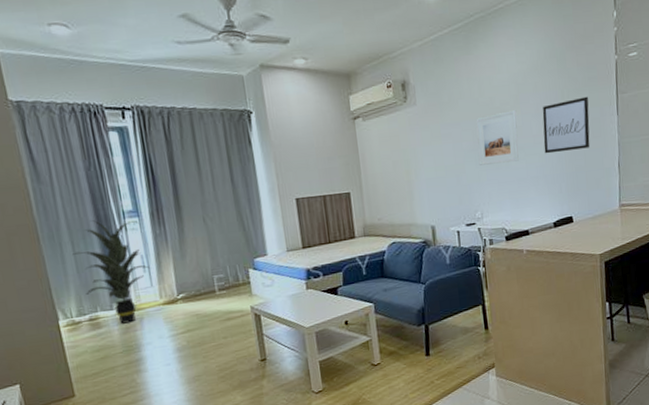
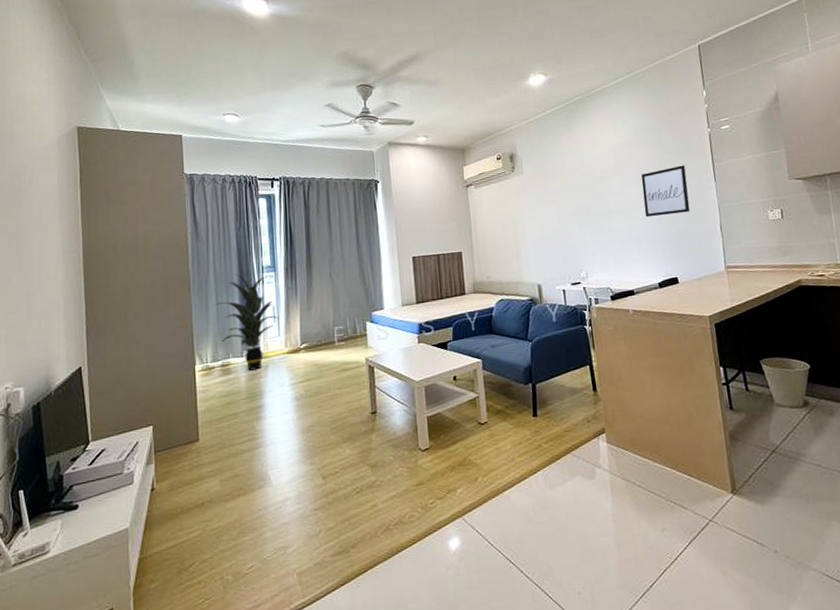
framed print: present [476,110,519,166] -> none [578,178,621,228]

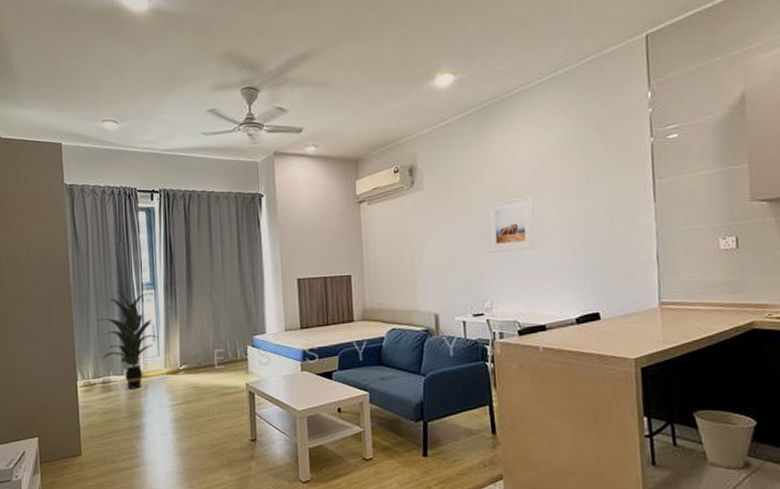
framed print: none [578,178,621,228] -> present [487,196,535,253]
wall art: present [641,165,691,218] -> none [563,181,621,243]

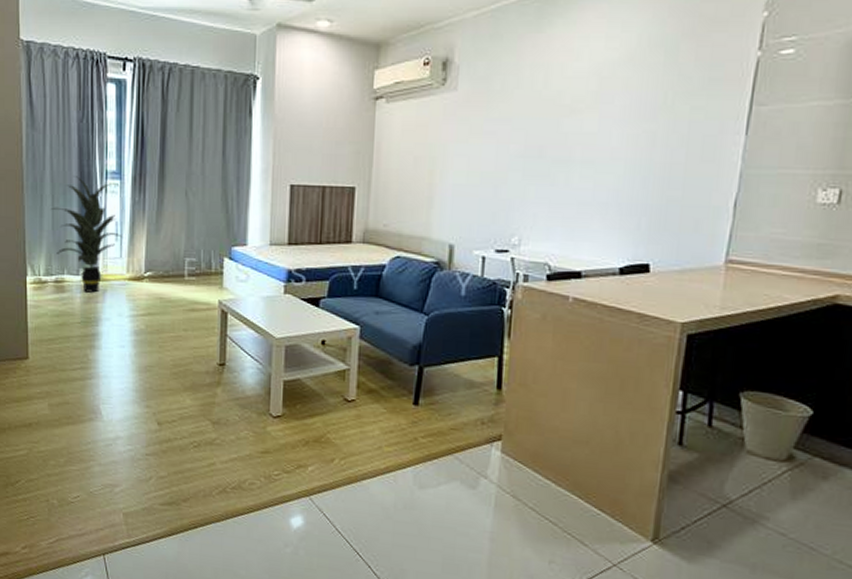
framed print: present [487,196,535,253] -> none [527,111,593,179]

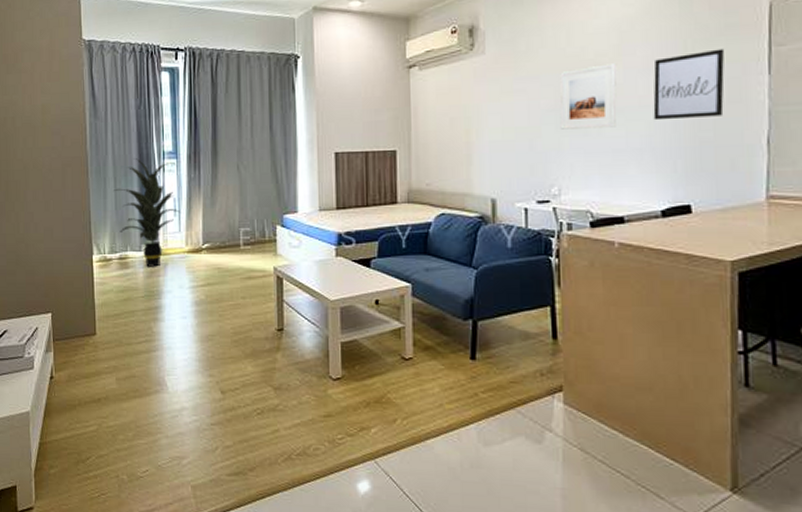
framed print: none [527,111,593,179] -> present [560,64,617,130]
wall art: none [623,104,704,175] -> present [653,48,725,121]

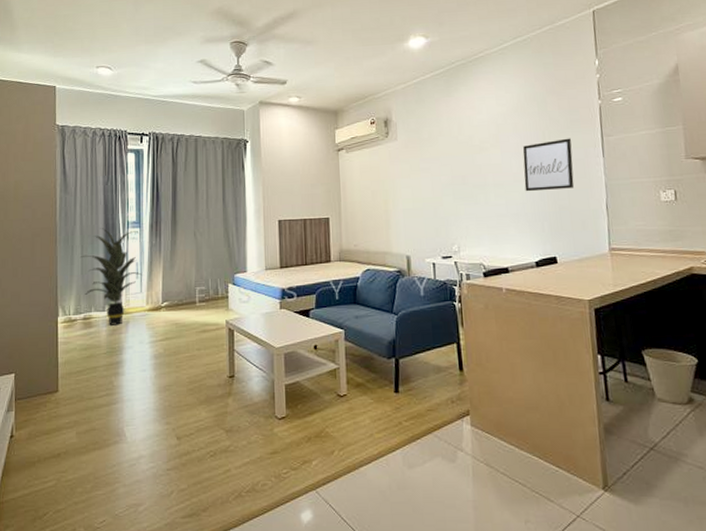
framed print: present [560,64,617,130] -> none [455,148,498,199]

